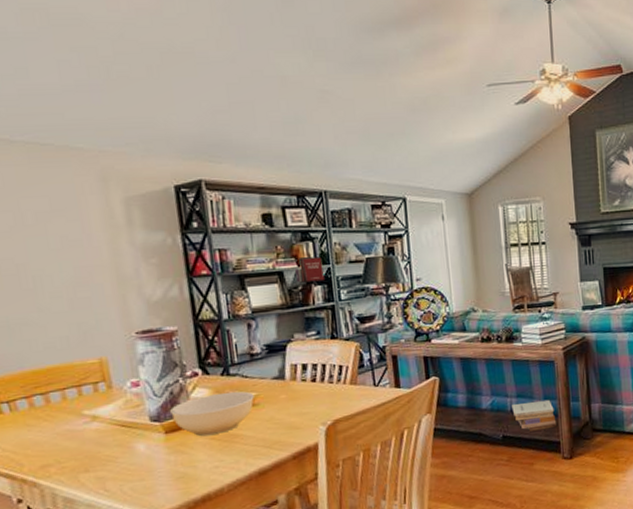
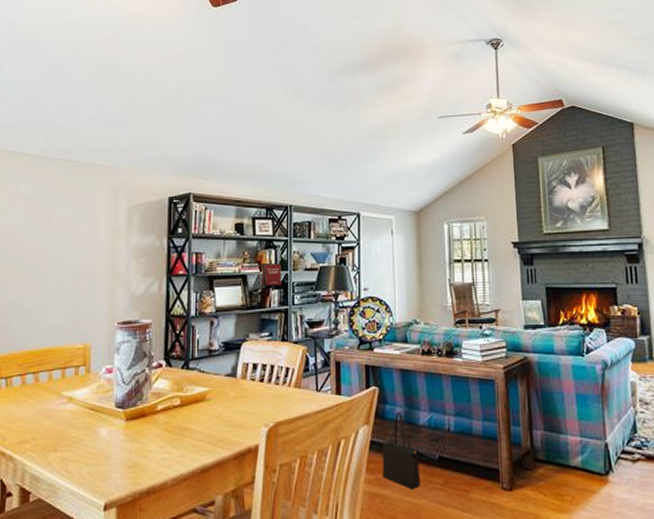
bowl: present [170,391,255,436] -> none [134,385,207,426]
tote bag: none [446,399,486,468] -> present [382,412,420,489]
books: present [512,400,557,432] -> none [450,421,496,455]

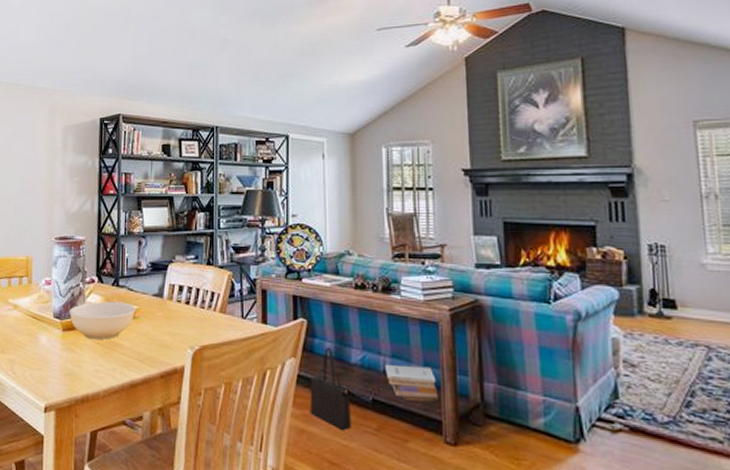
bowl: none [134,385,207,426] -> present [69,301,136,339]
books: present [257,263,281,286] -> none [184,186,207,209]
books: none [450,421,496,455] -> present [385,364,439,403]

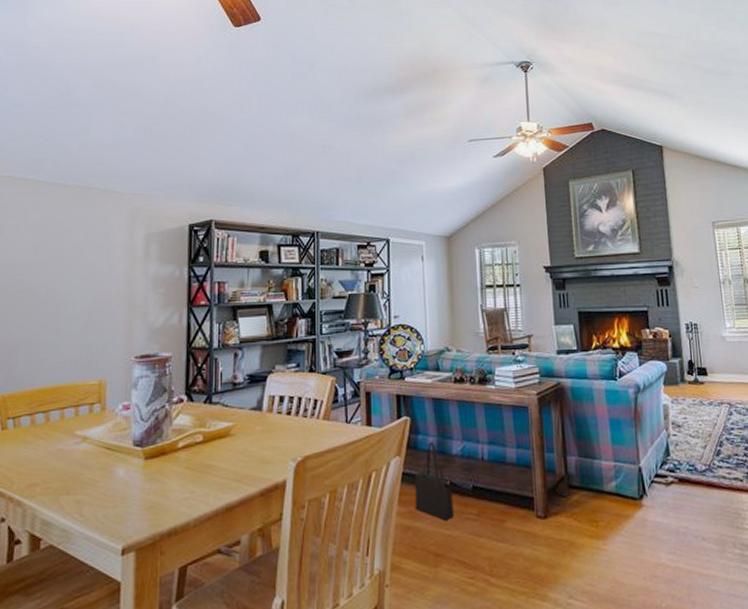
bowl: present [69,301,136,339] -> none [153,420,231,464]
books: present [385,364,439,403] -> none [483,449,530,483]

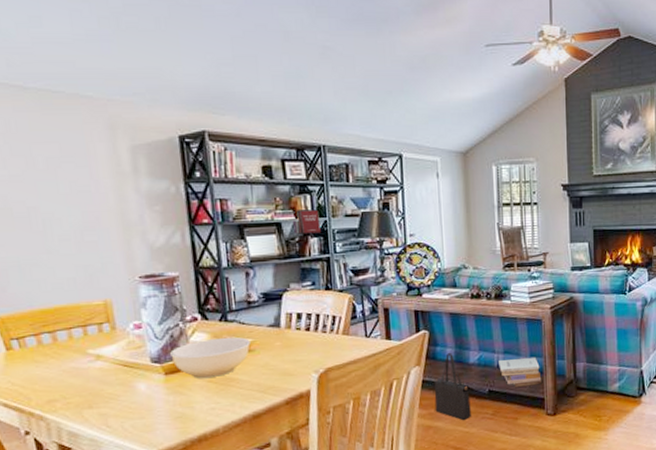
bowl: none [153,420,231,464] -> present [170,337,251,378]
books: none [284,291,309,316] -> present [293,209,321,234]
books: none [483,449,530,483] -> present [499,358,542,387]

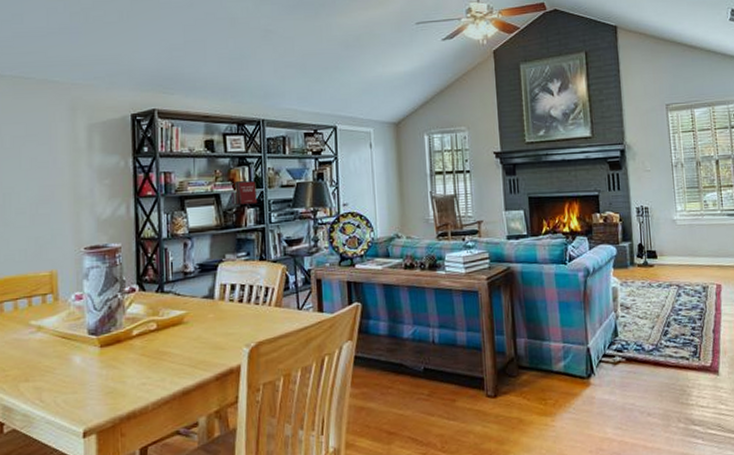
bowl: present [170,337,251,378] -> none [107,308,184,351]
tote bag: present [434,353,471,420] -> none [367,327,406,401]
books: present [499,358,542,387] -> none [434,332,480,365]

